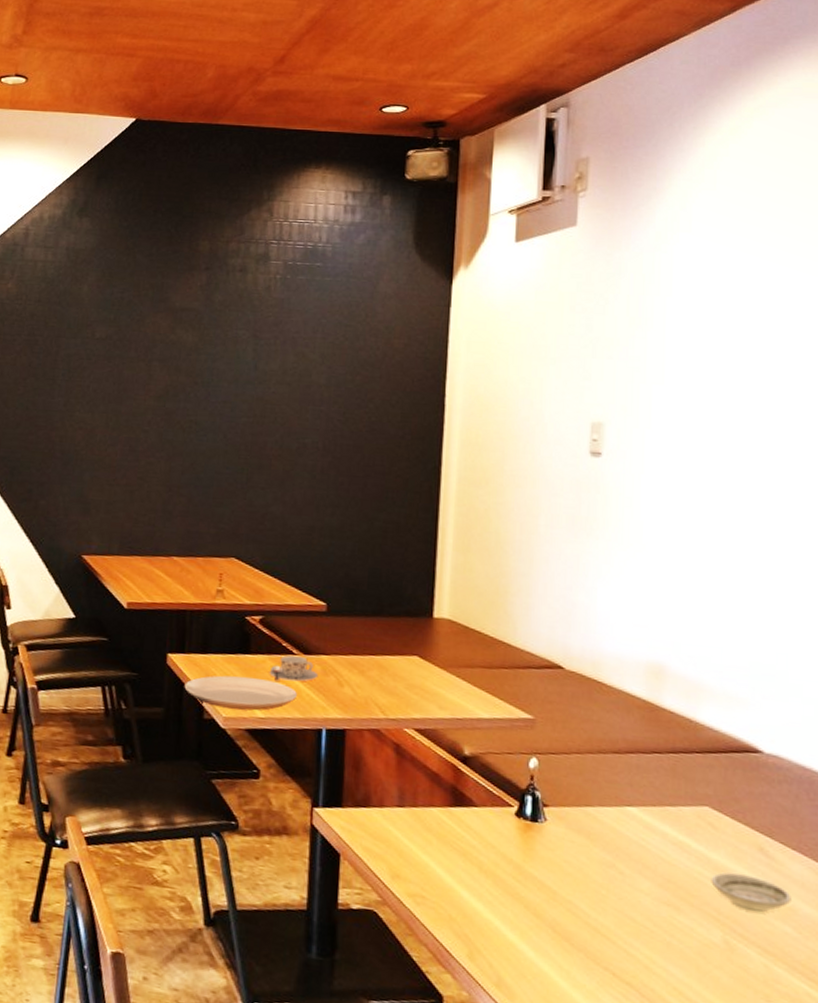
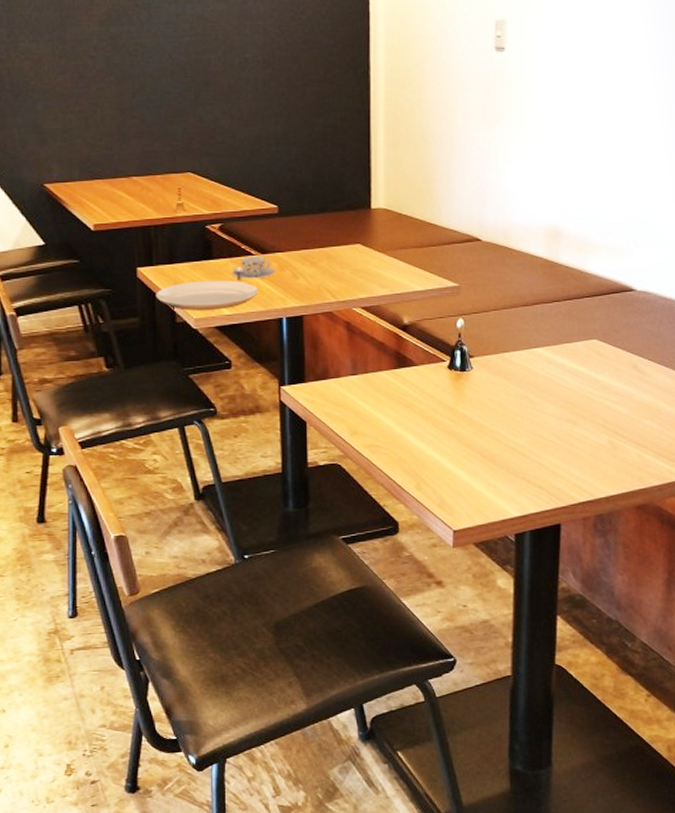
saucer: present [711,872,791,913] -> none [599,389,657,416]

